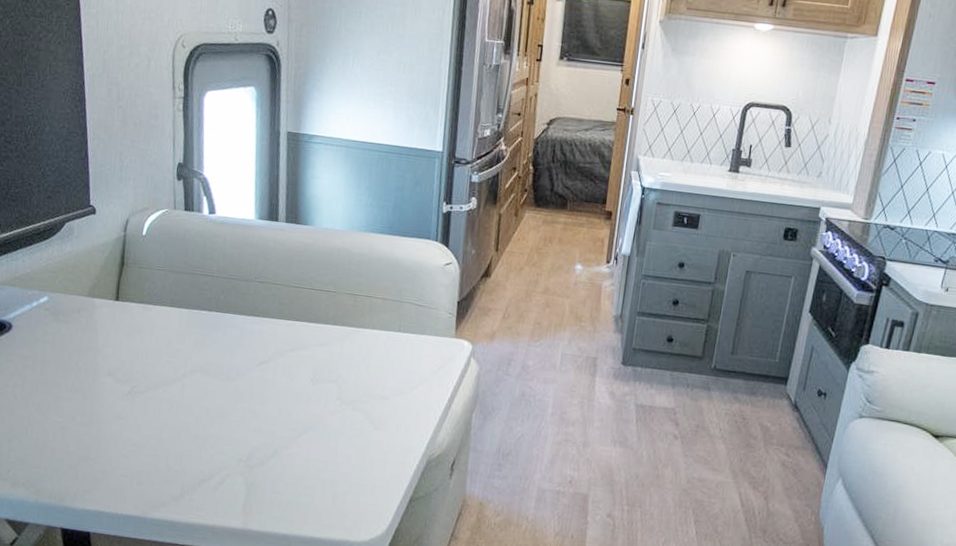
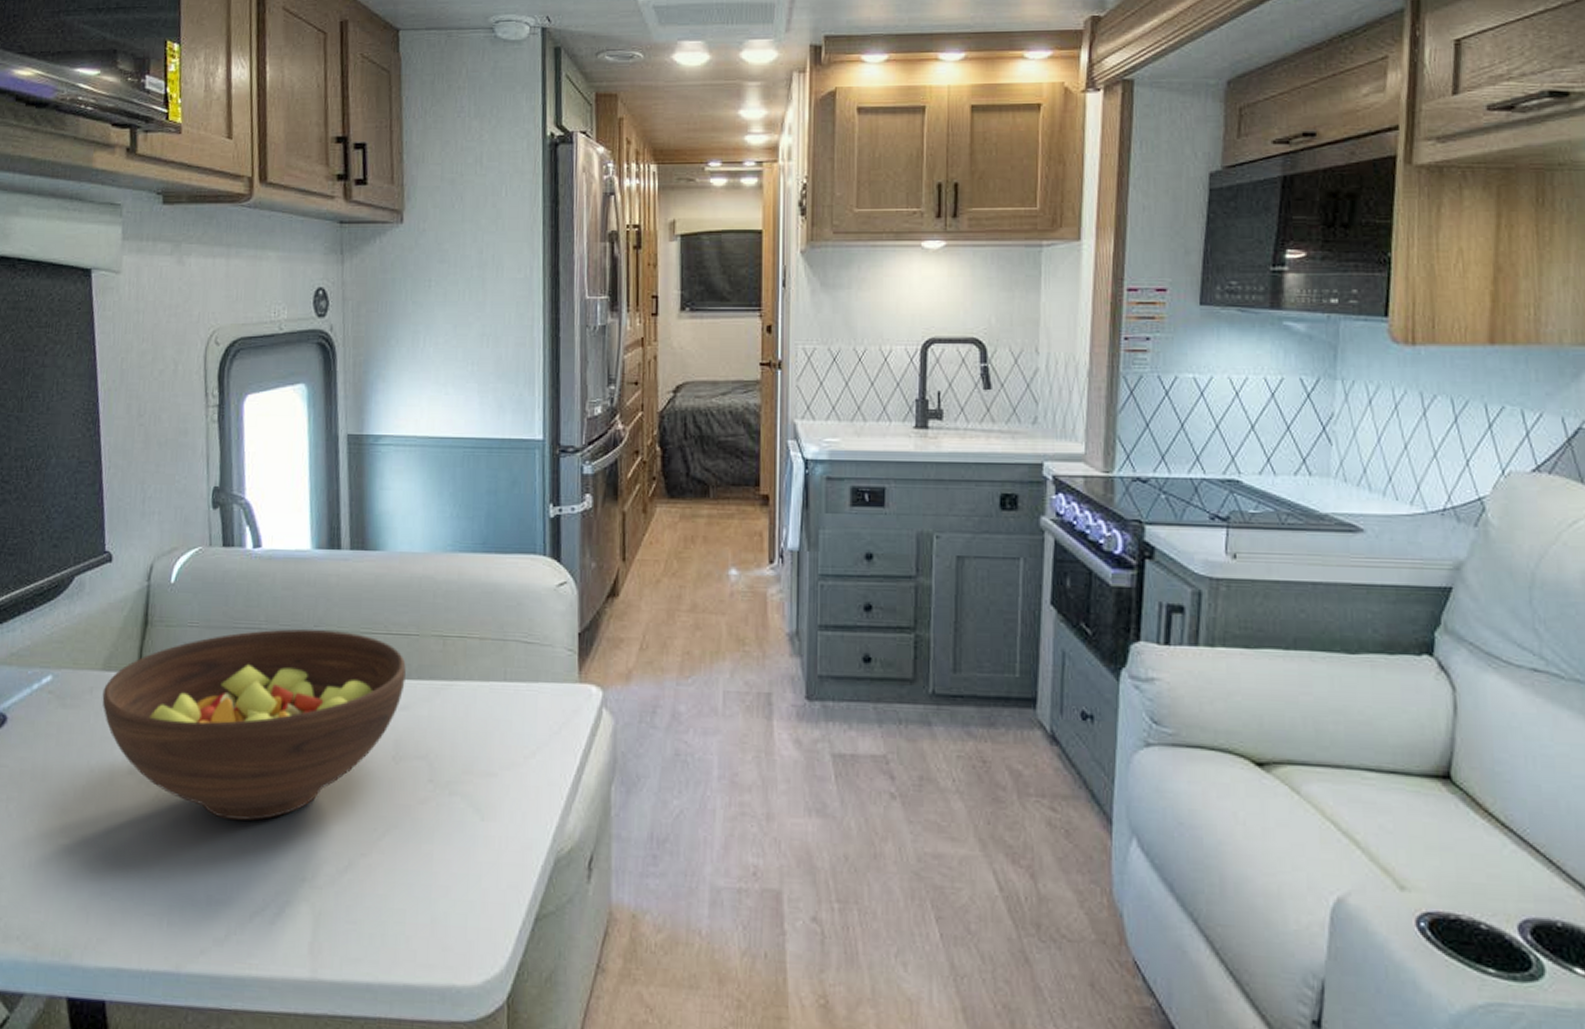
fruit bowl: none [87,277,325,416] -> present [102,629,406,821]

